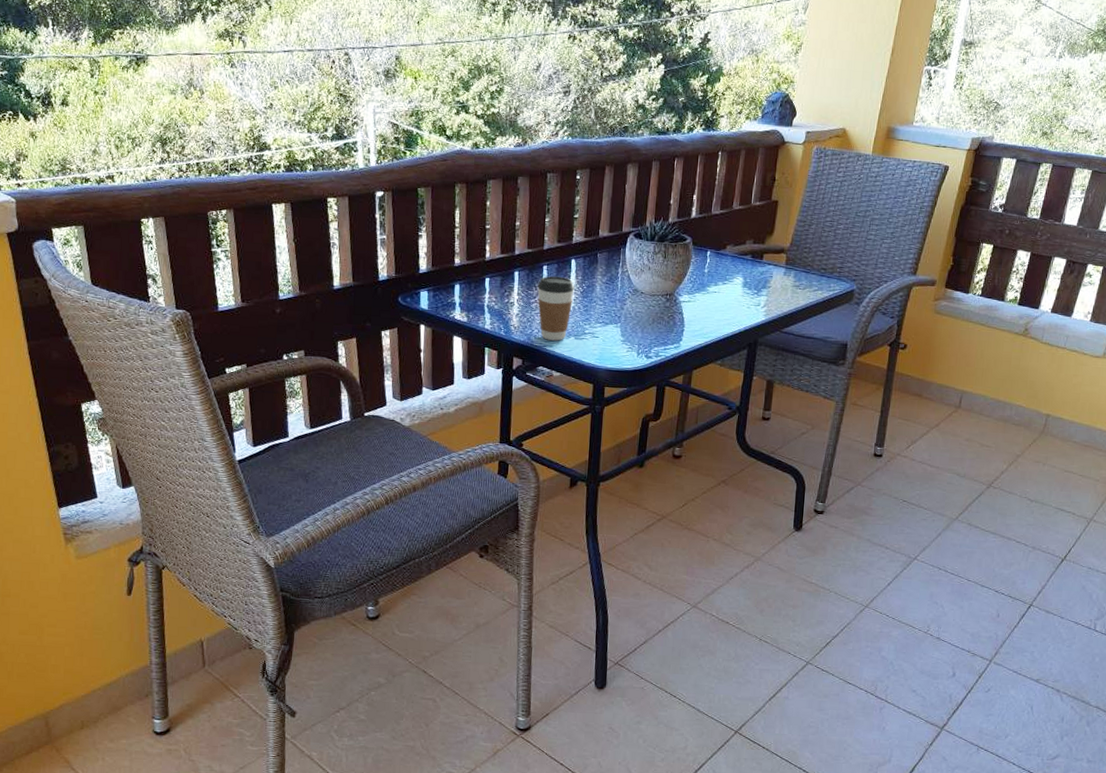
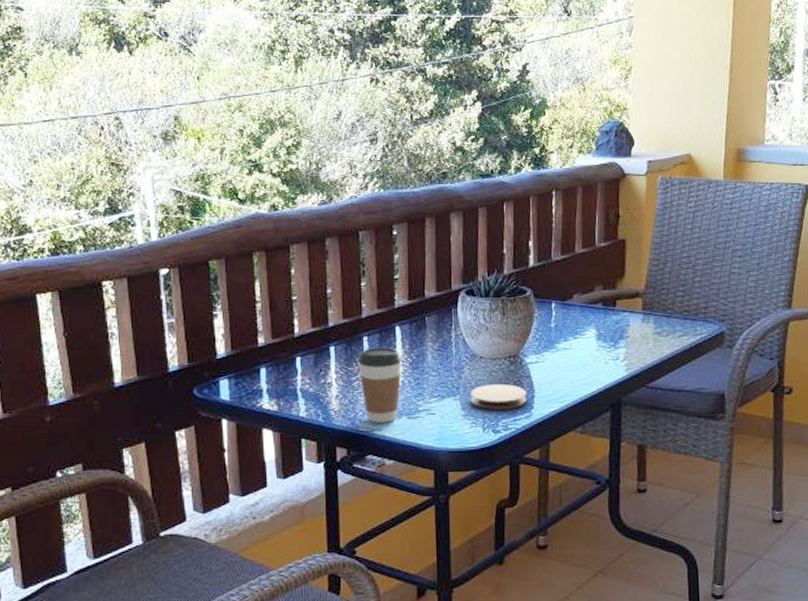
coaster: none [629,316,678,339] -> present [471,383,527,409]

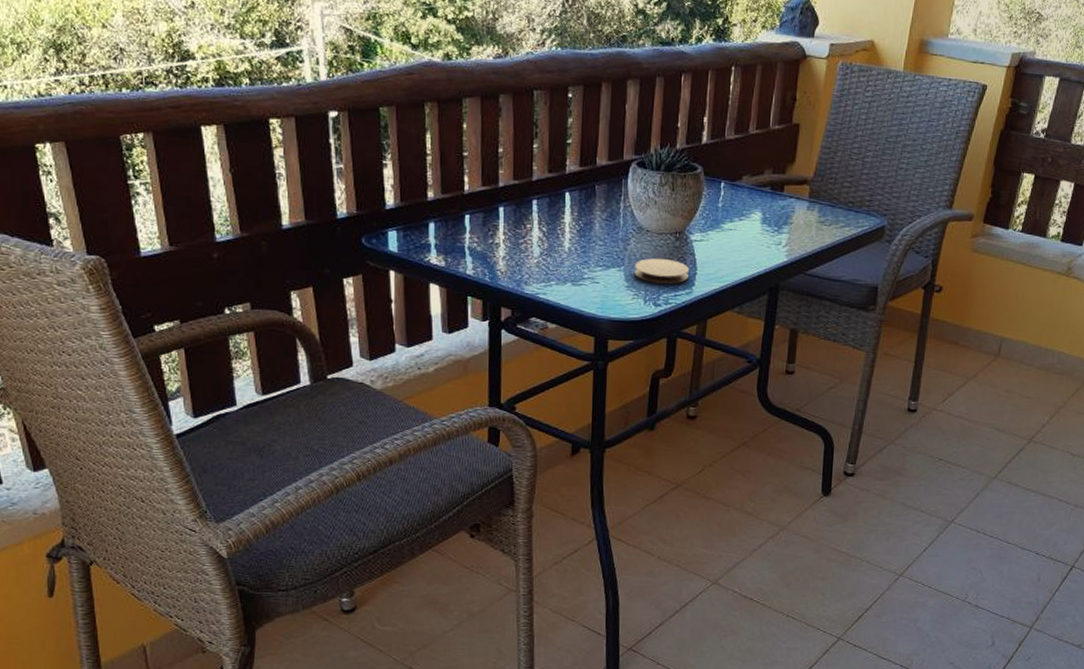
coffee cup: present [358,347,402,423] -> none [526,211,570,288]

